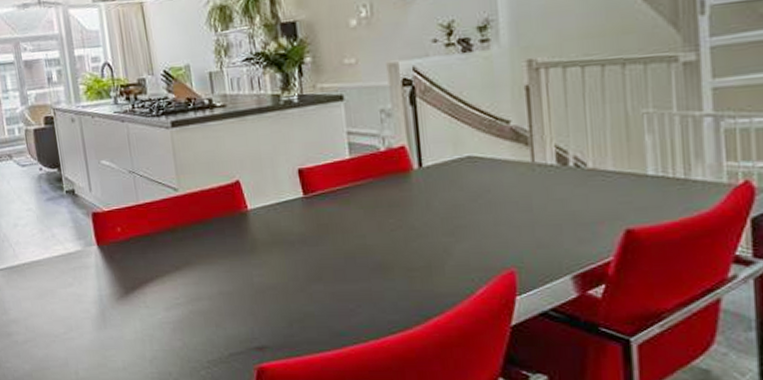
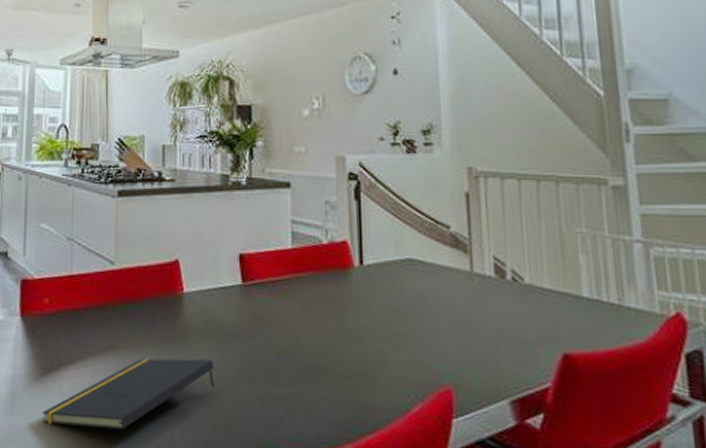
notepad: none [131,267,287,334] -> present [42,358,215,431]

